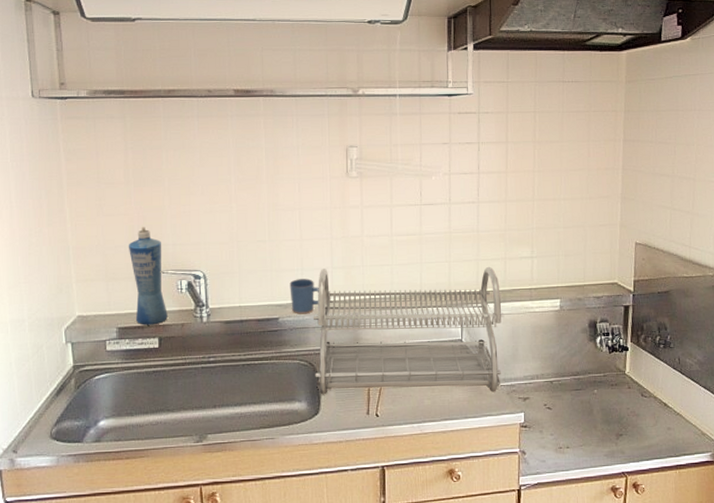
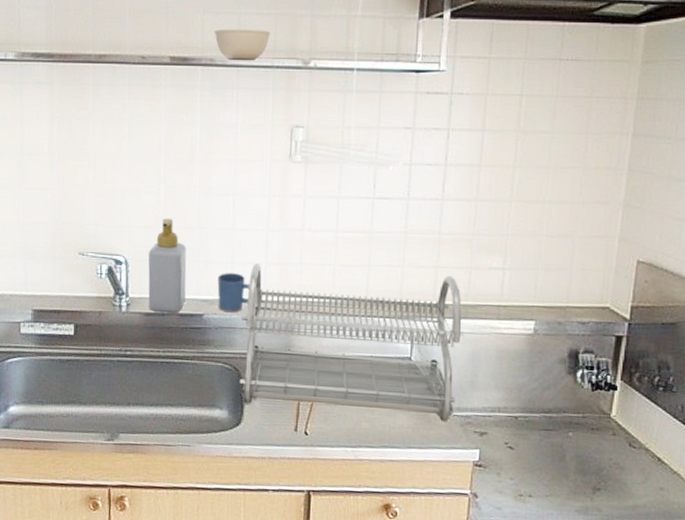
squeeze bottle: present [128,227,168,325] -> none [48,204,85,310]
soap bottle: none [224,234,262,319] -> present [148,218,187,313]
soup bowl: none [273,63,322,92] -> present [214,29,270,61]

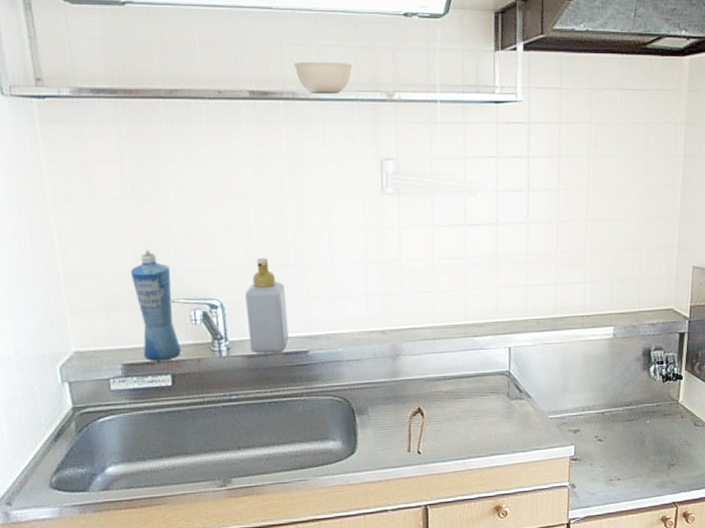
squeeze bottle: none [48,204,85,310] -> present [130,250,181,361]
mug: present [217,273,250,313] -> none [320,307,354,347]
dish rack: present [239,264,465,422] -> none [348,292,555,433]

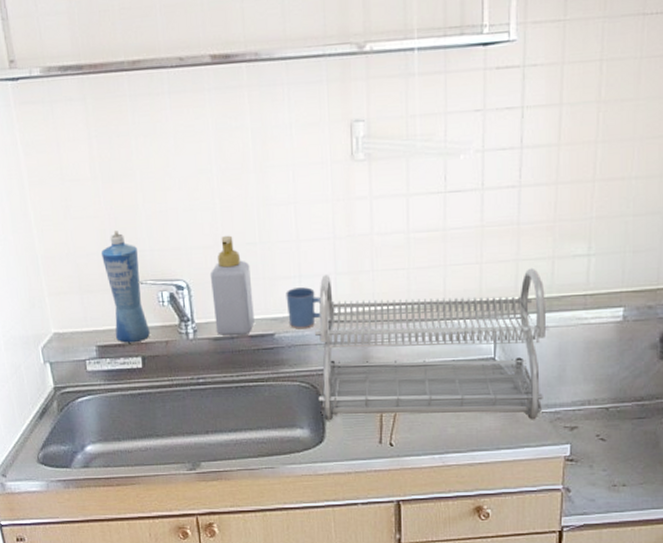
soup bowl: present [294,61,352,95] -> none [256,13,318,53]
mug: none [320,307,354,347] -> present [286,287,321,329]
dish rack: none [348,292,555,433] -> present [315,268,550,421]

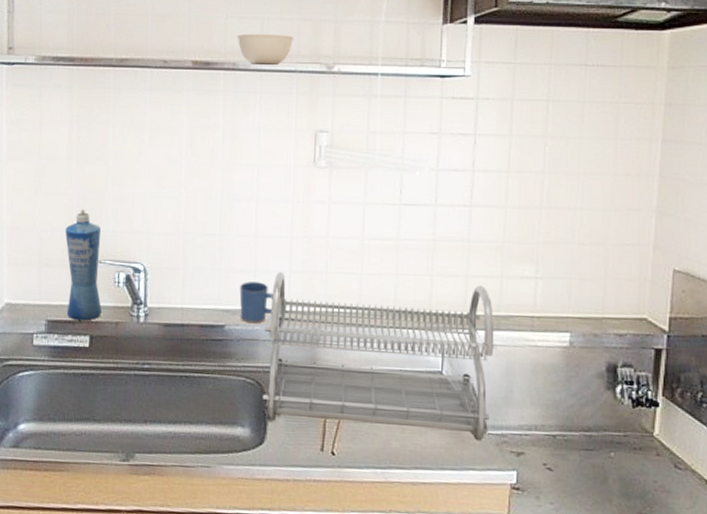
soap bottle: present [209,235,254,335] -> none [167,224,208,323]
soup bowl: none [256,13,318,53] -> present [237,33,293,66]

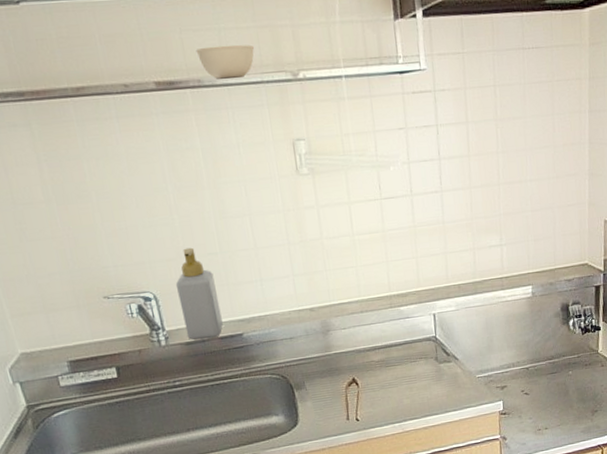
squeeze bottle: present [65,209,102,321] -> none [62,250,122,356]
soap bottle: none [167,224,208,323] -> present [175,247,223,340]
mug: present [239,281,273,324] -> none [249,289,284,328]
dish rack: present [262,272,497,441] -> none [280,258,478,406]

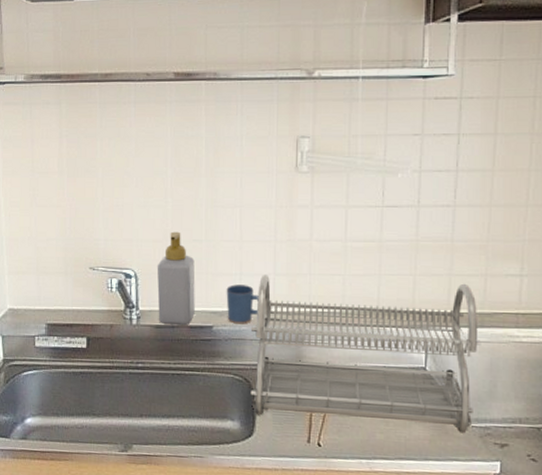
soup bowl: present [196,44,254,80] -> none [217,41,273,74]
mug: none [249,289,284,328] -> present [226,284,259,324]
dish rack: none [280,258,478,406] -> present [250,275,481,434]

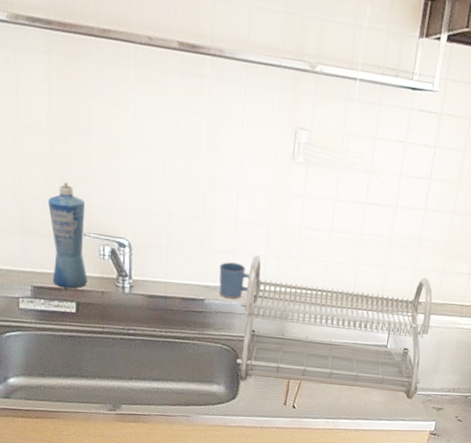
squeeze bottle: none [59,220,97,324] -> present [47,182,87,289]
soap bottle: present [157,231,195,325] -> none [151,205,190,296]

